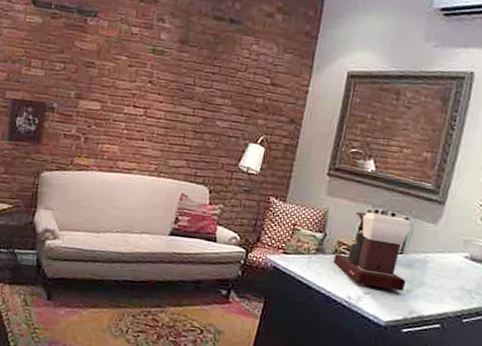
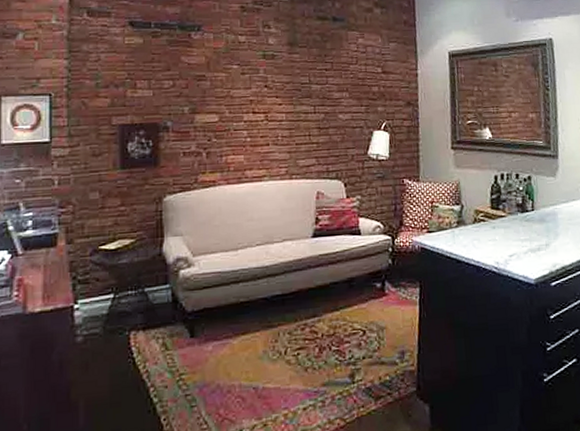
coffee maker: present [333,211,413,291] -> none [475,175,544,248]

